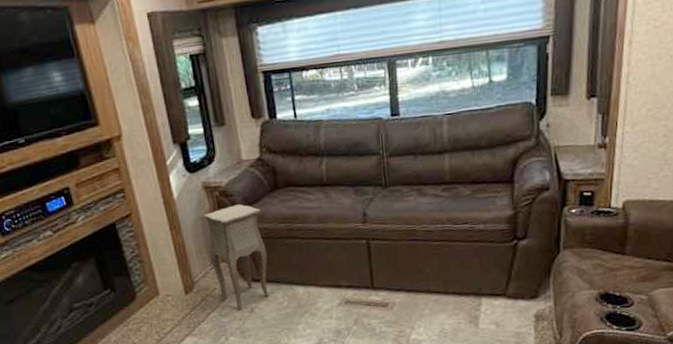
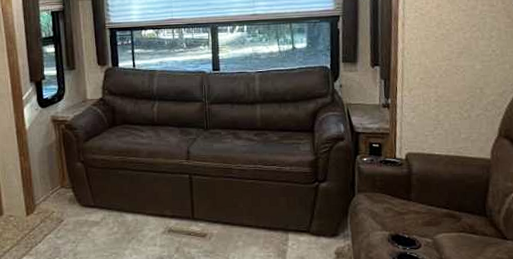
side table: present [203,204,270,312] -> none [49,137,102,236]

